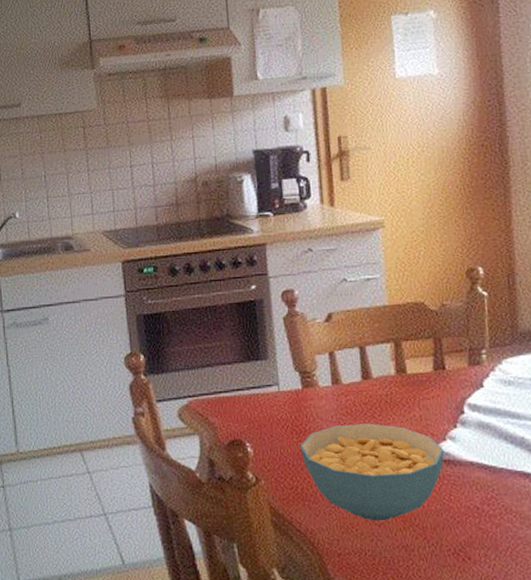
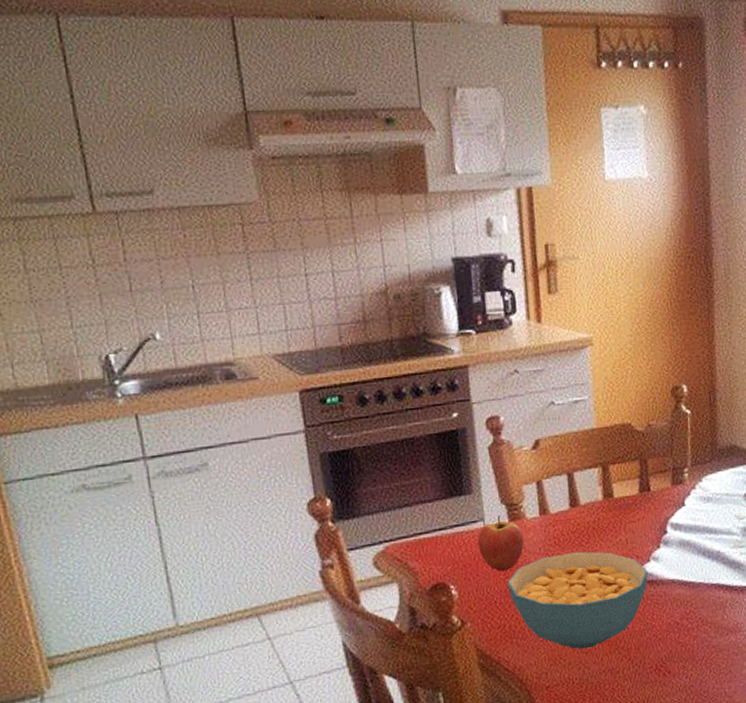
fruit: none [272,381,317,434] -> present [477,515,524,571]

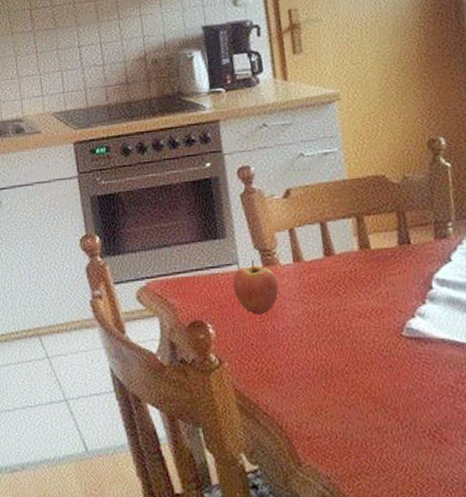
cereal bowl: present [507,551,648,650] -> none [263,301,414,403]

